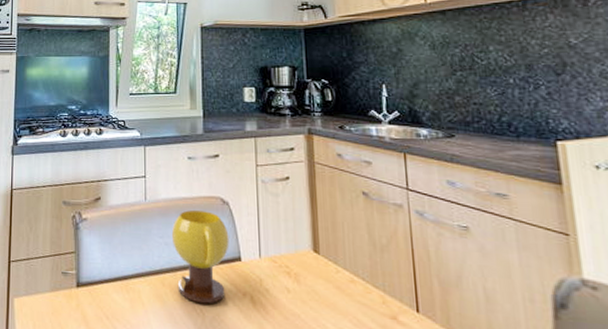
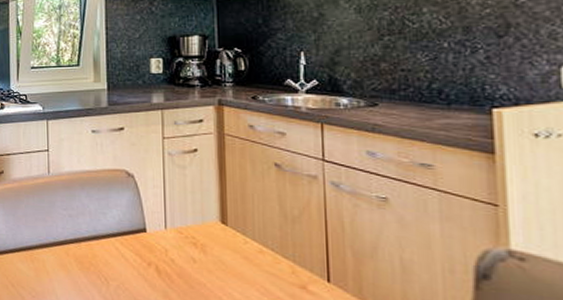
mug: present [171,210,229,304] -> none [75,183,134,273]

